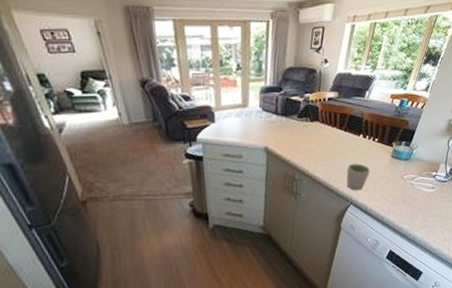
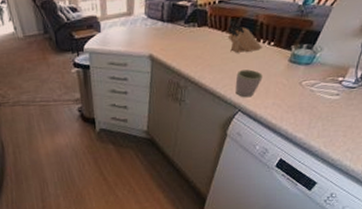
knife block: none [336,116,368,148] -> present [227,19,262,53]

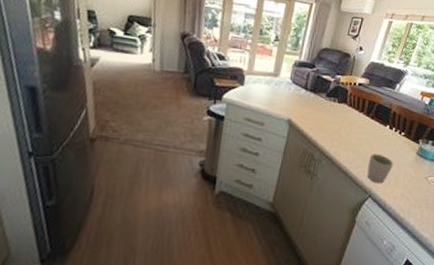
knife block: present [227,19,262,53] -> none [363,103,394,138]

